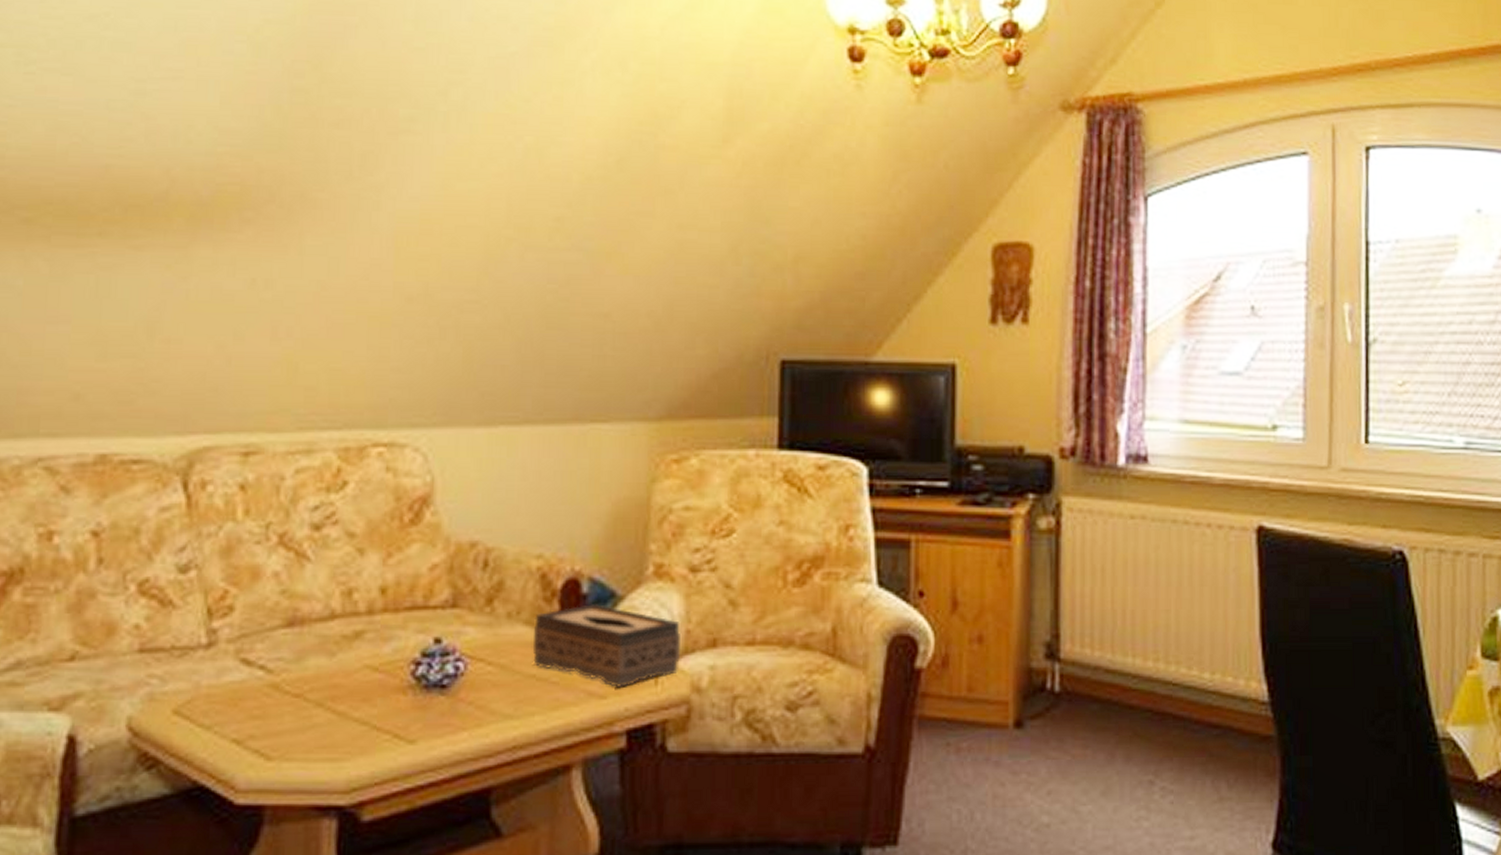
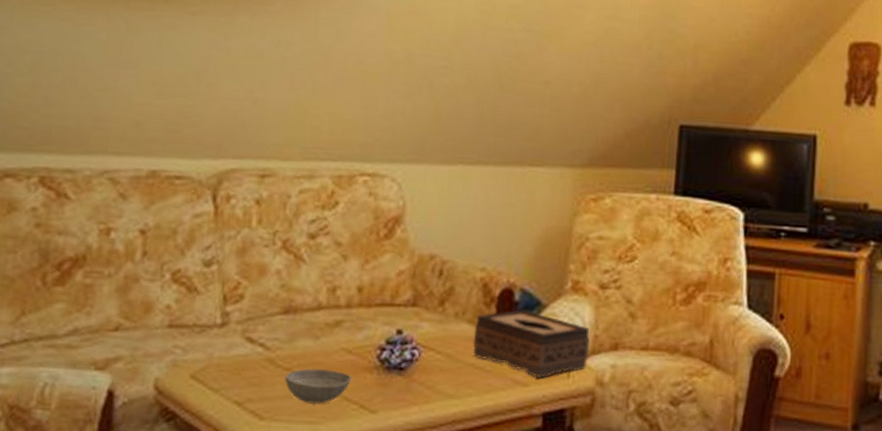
bowl: none [295,692,381,738] -> present [285,368,352,405]

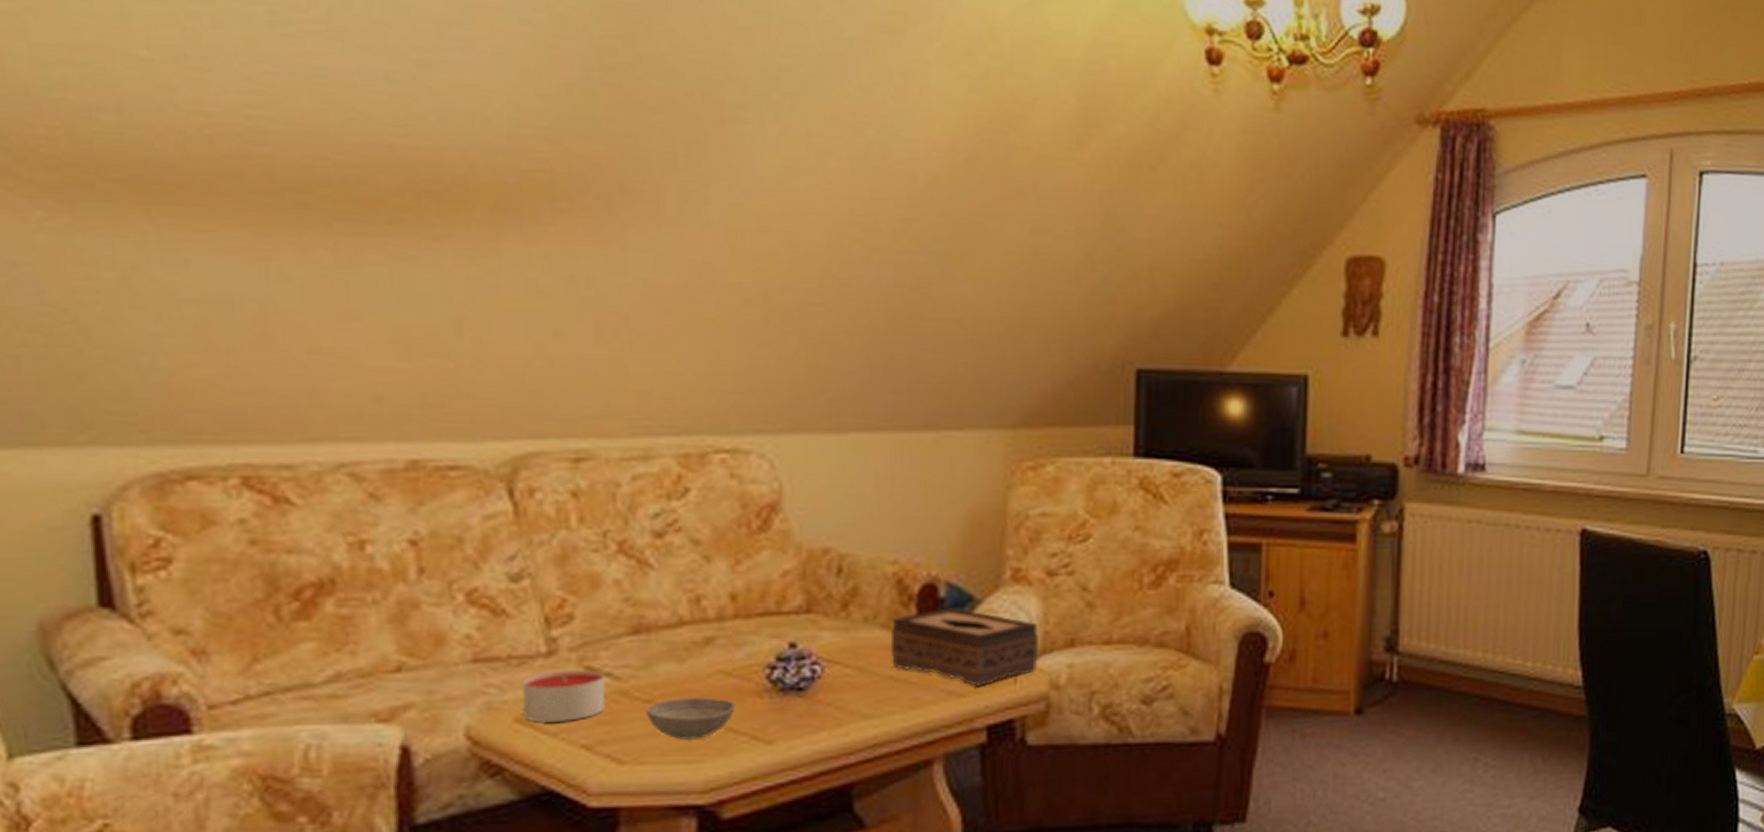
candle: none [196,338,260,382] -> present [522,669,606,724]

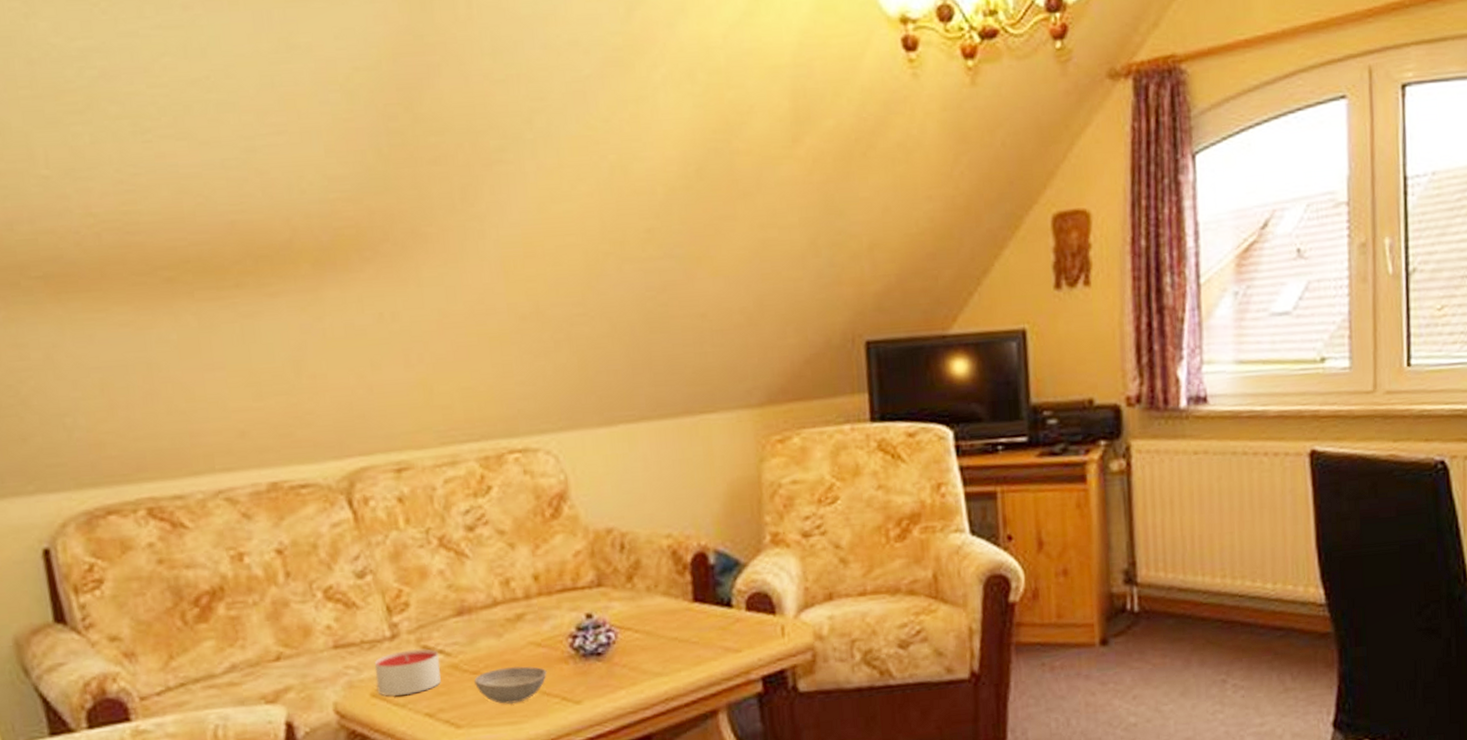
tissue box: present [890,608,1040,686] -> none [671,572,803,642]

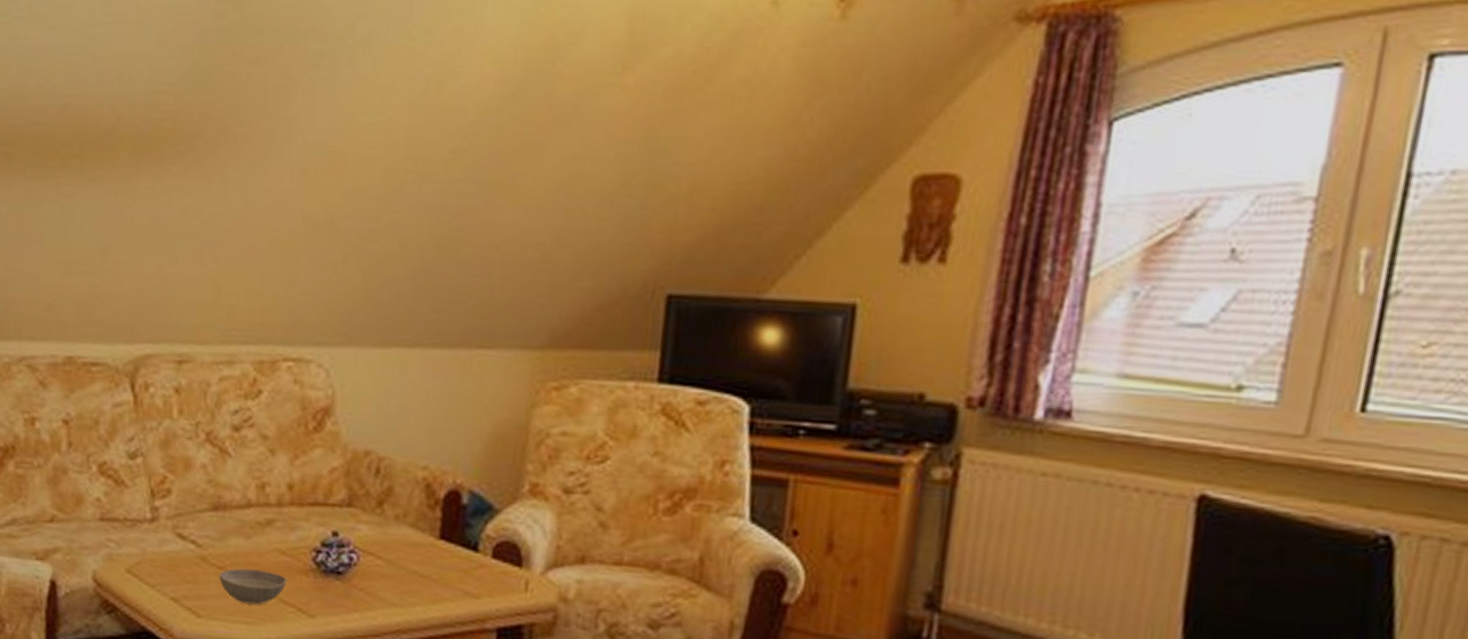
candle: present [374,648,441,697] -> none [132,534,191,577]

